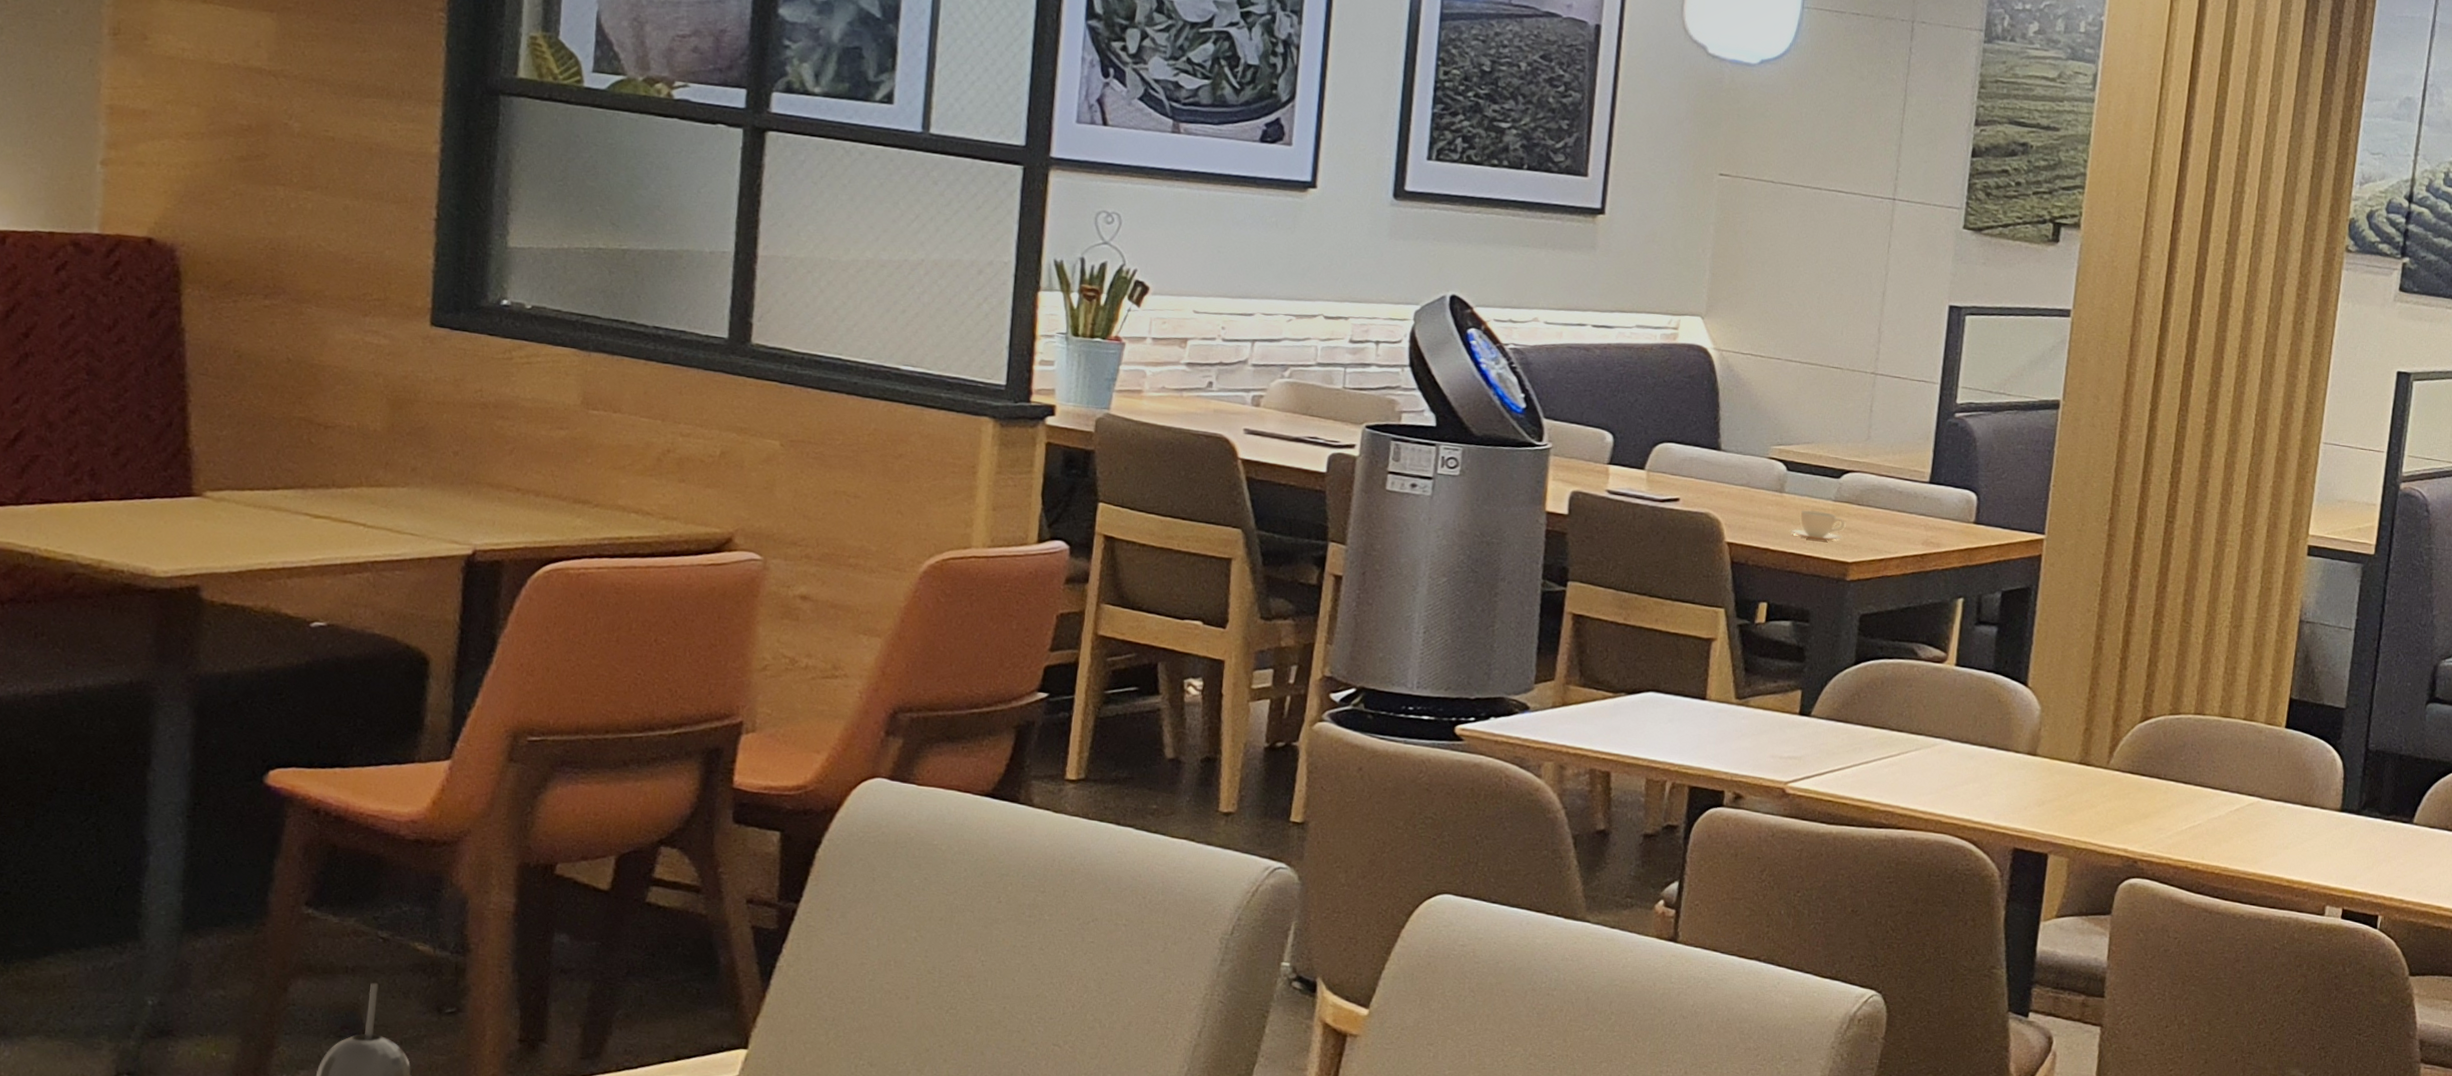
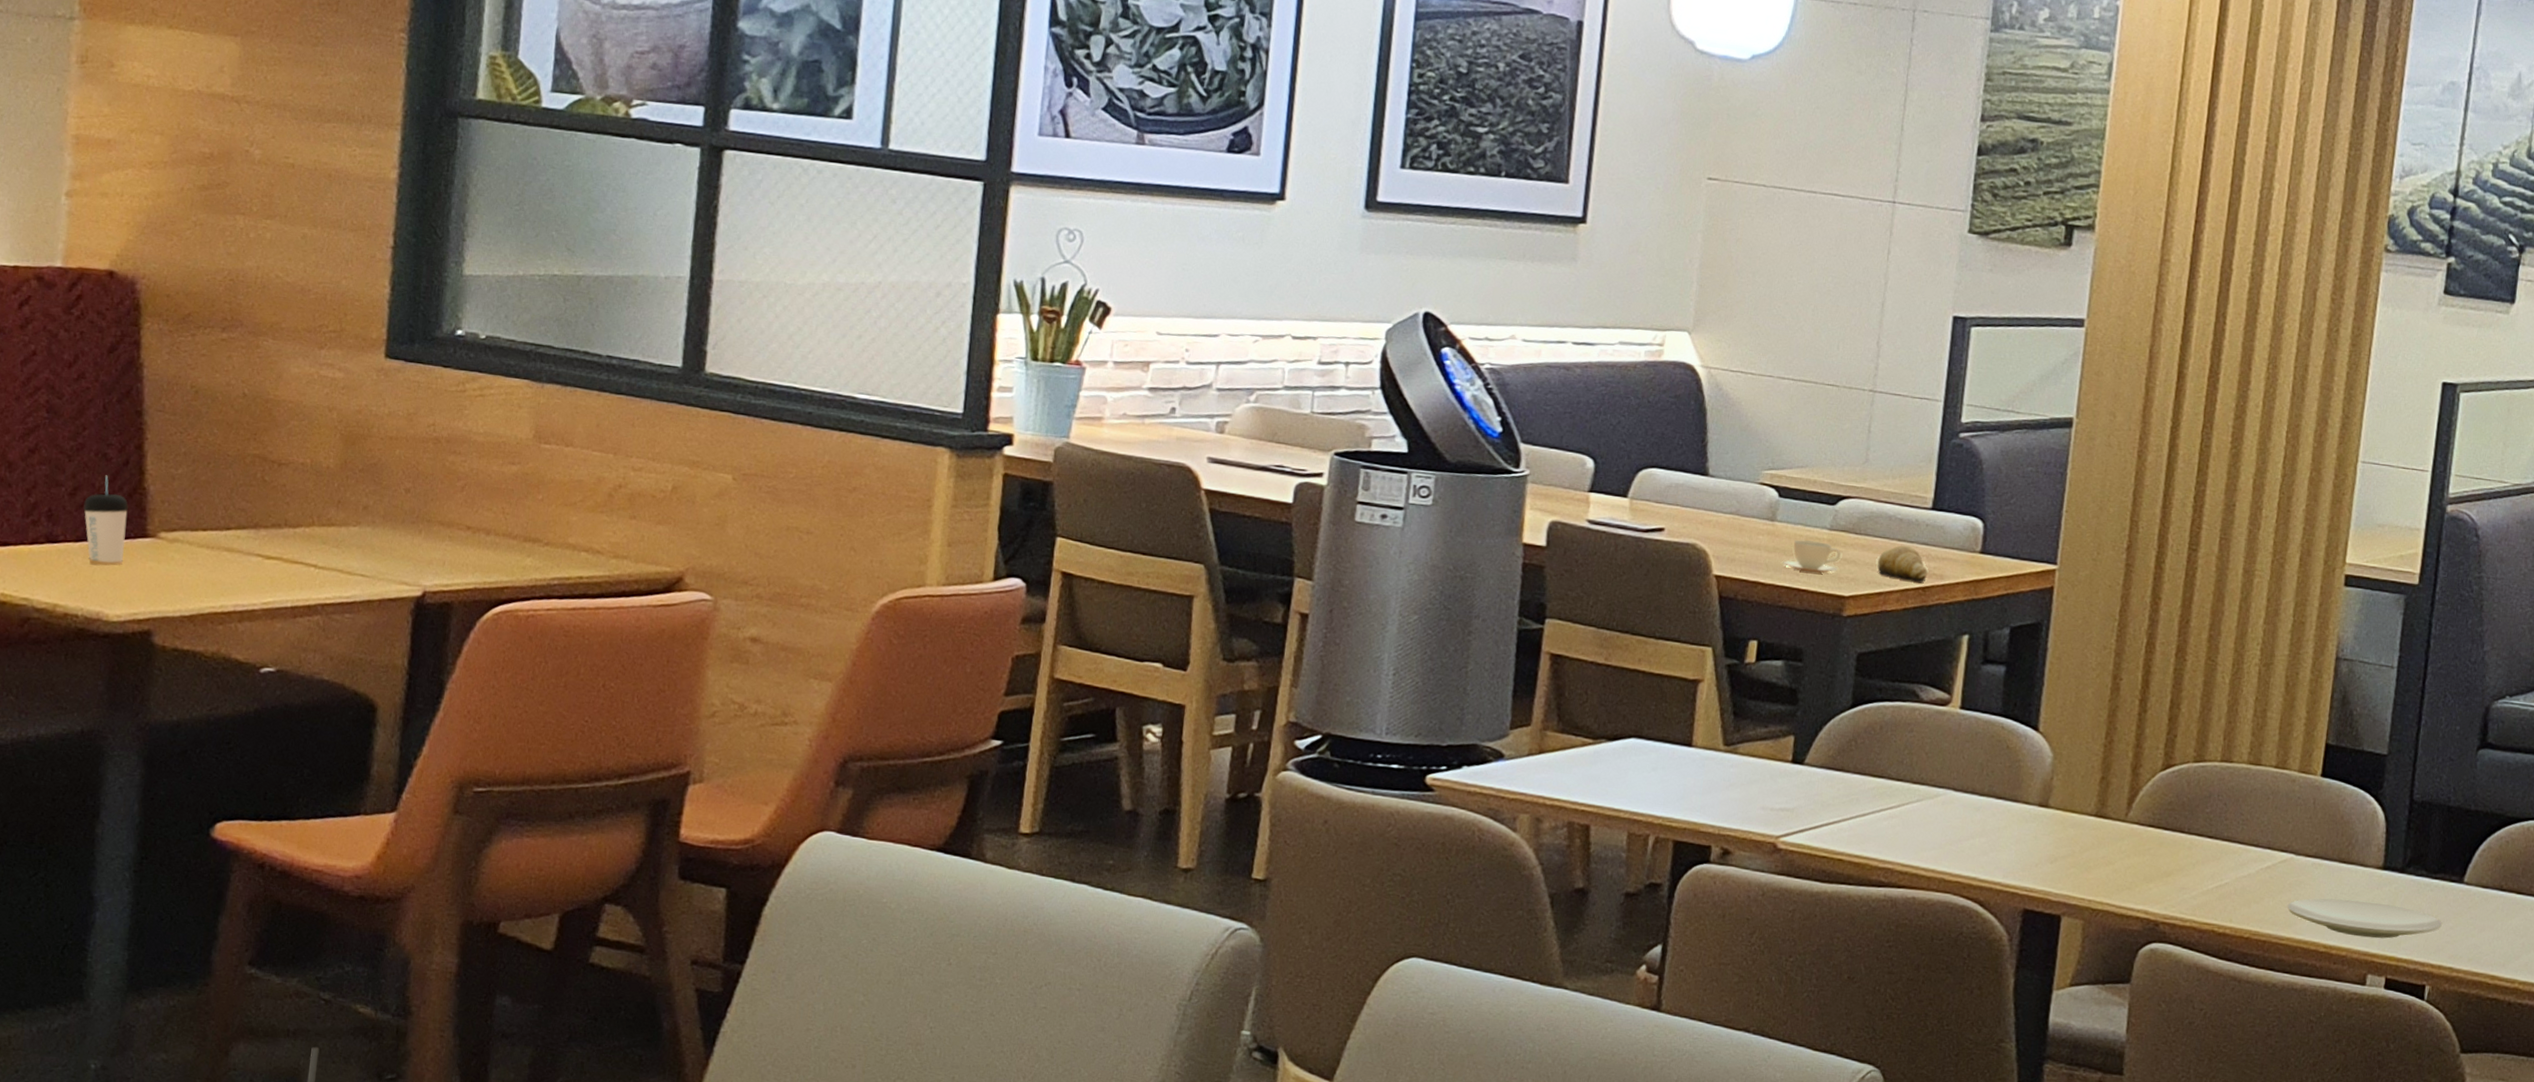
beverage cup: none [127,436,173,524] -> present [83,475,128,566]
crescent roll: none [1879,515,1925,551] -> present [1877,545,1928,583]
plate: none [2254,837,2394,874] -> present [2287,898,2442,939]

